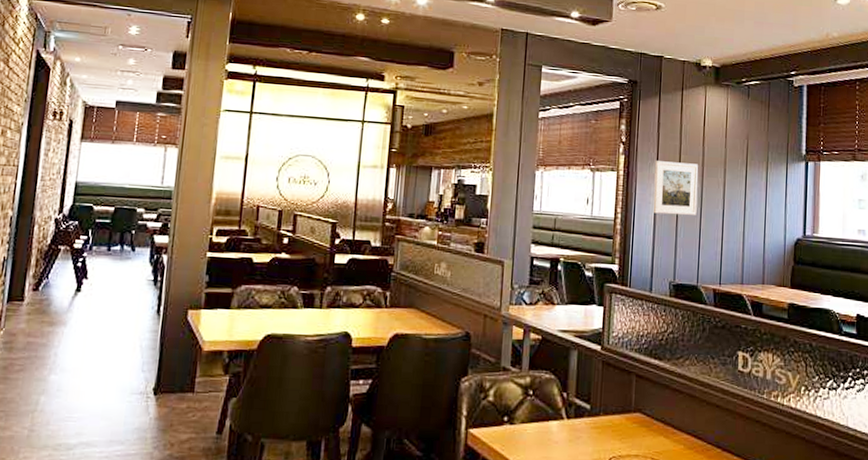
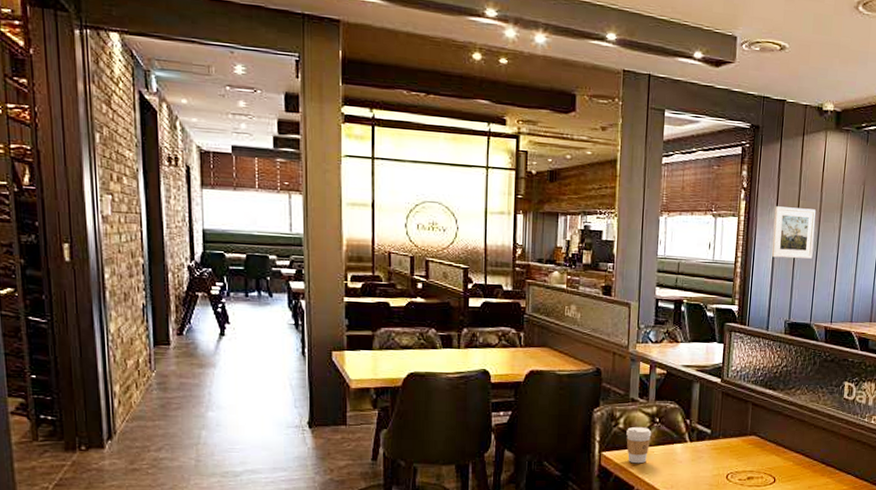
coffee cup: none [496,399,525,444] -> present [626,426,652,464]

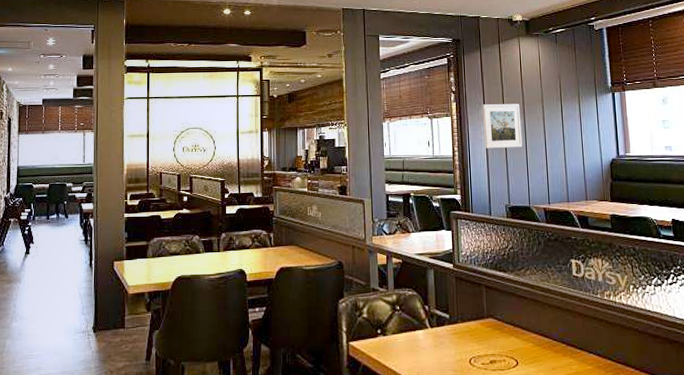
coffee cup: present [626,426,652,464] -> none [370,315,394,352]

